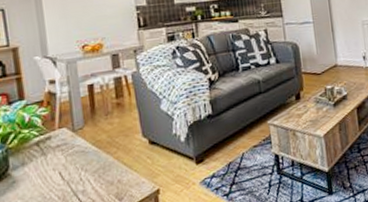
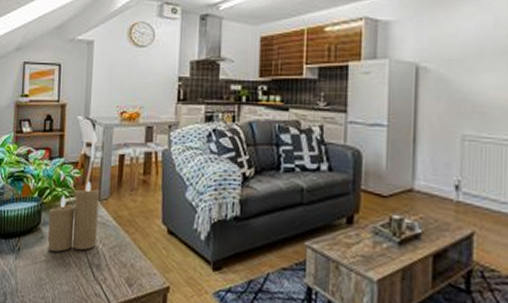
candle: none [17,116,78,192] -> present [47,181,99,252]

